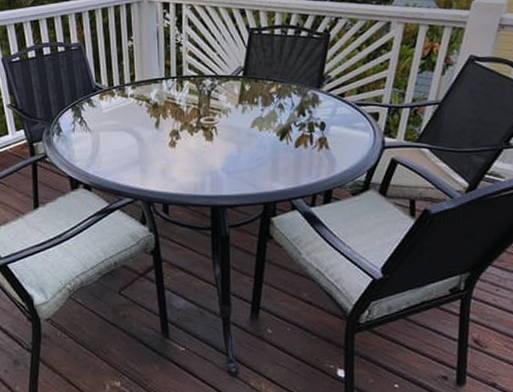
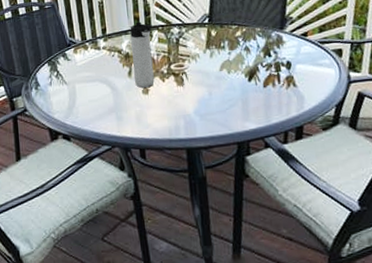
thermos bottle: none [160,70,184,140] -> present [130,21,155,88]

